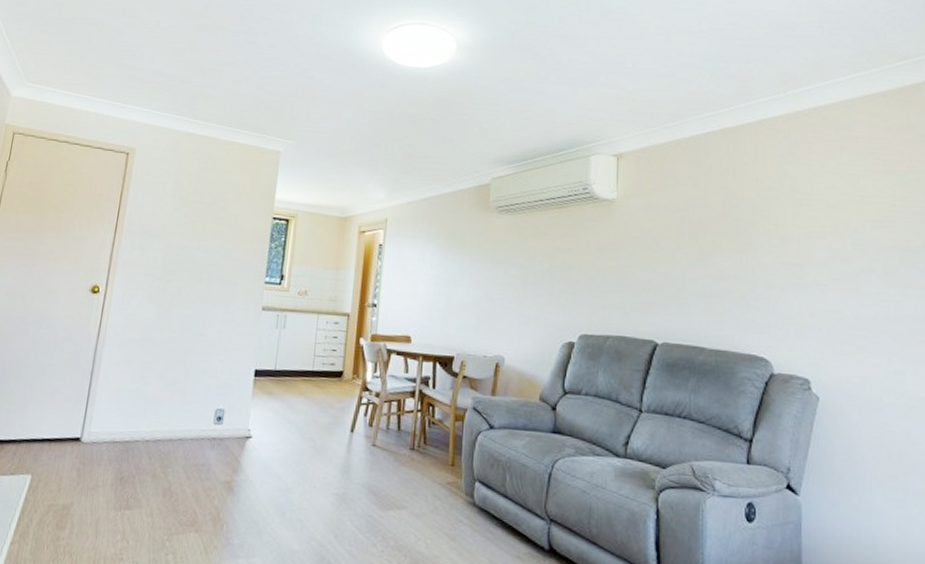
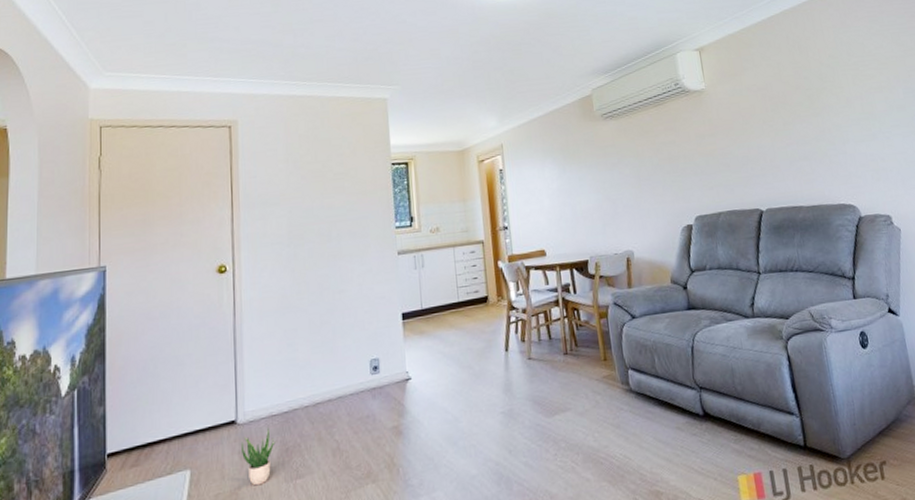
potted plant: none [80,452,114,506] -> present [242,427,277,486]

